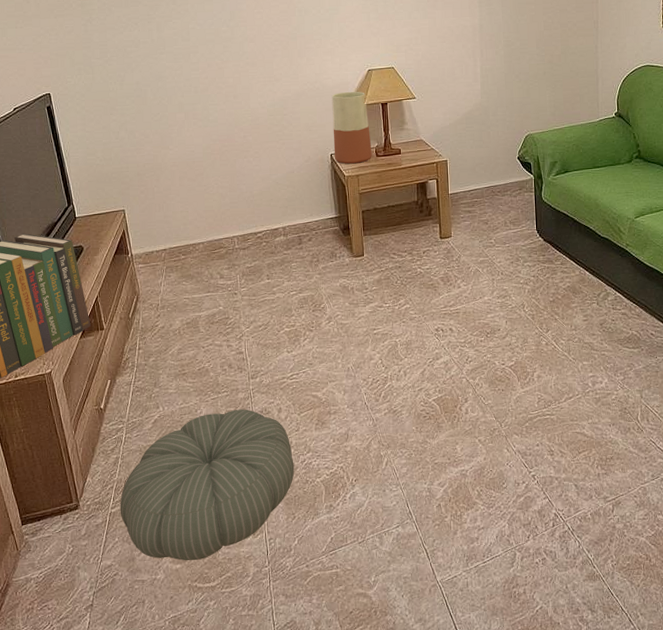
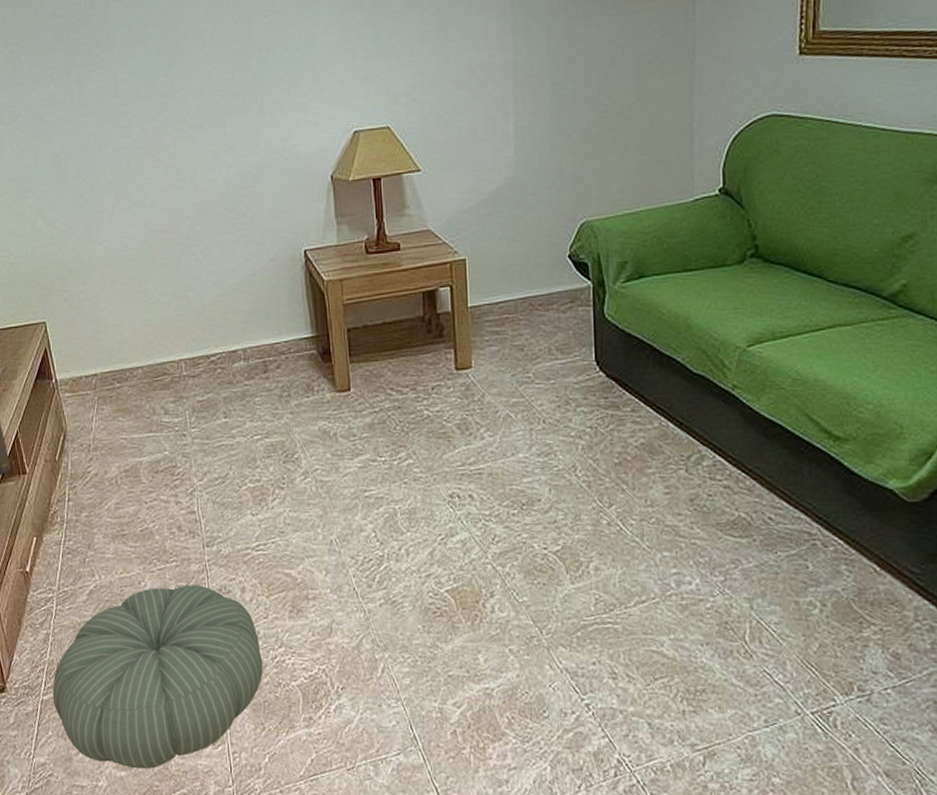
vase: present [331,91,372,164] -> none [304,162,361,264]

